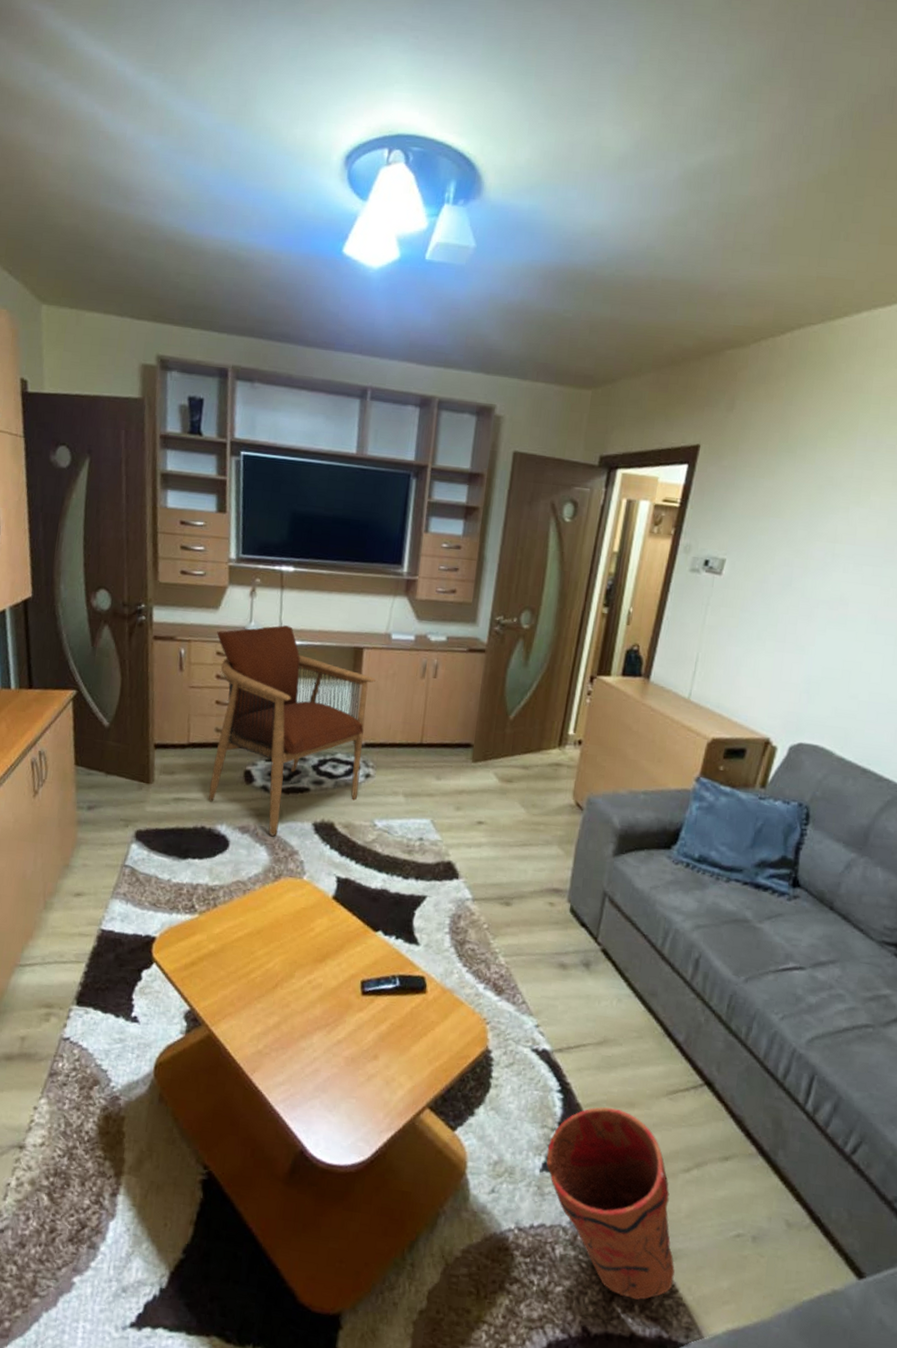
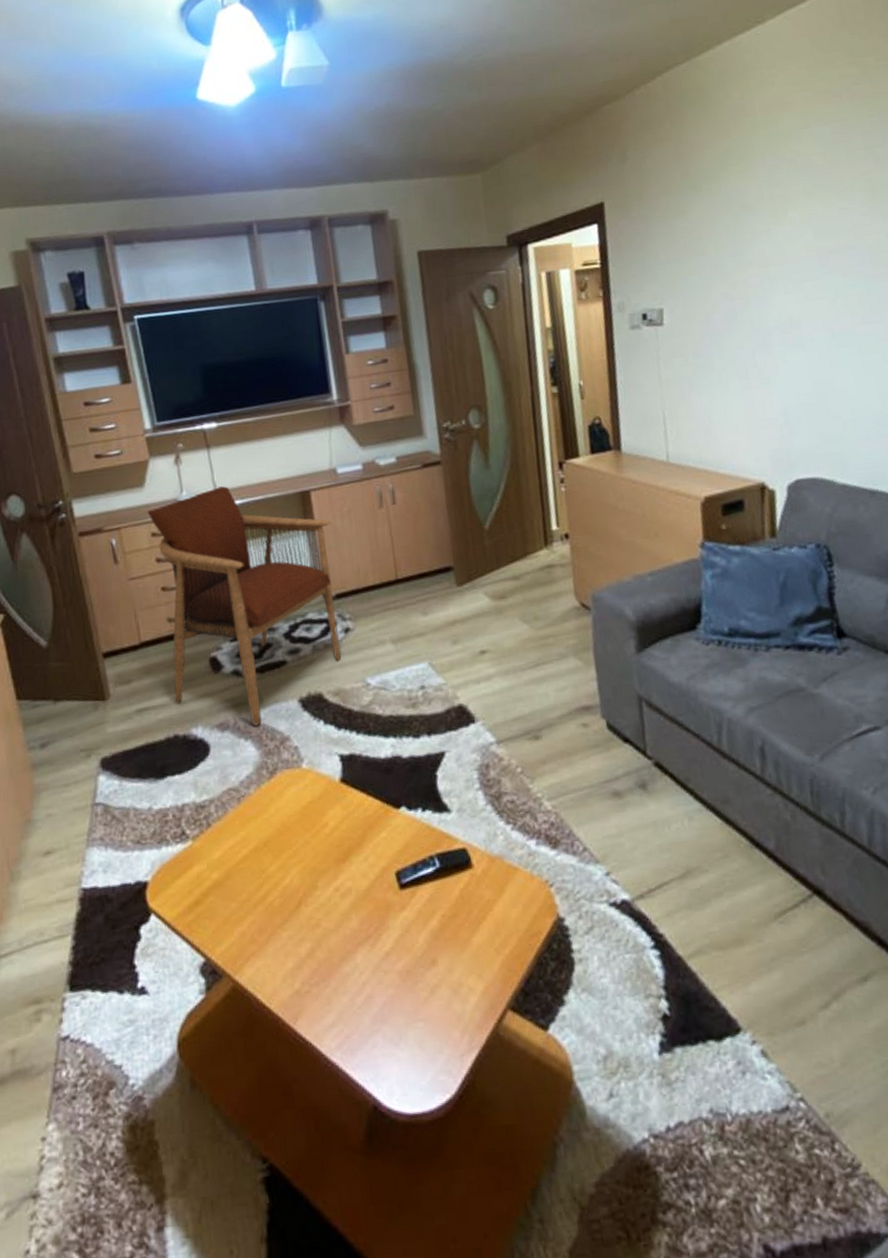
clay cup: present [546,1107,675,1300] -> none [659,950,852,1191]

